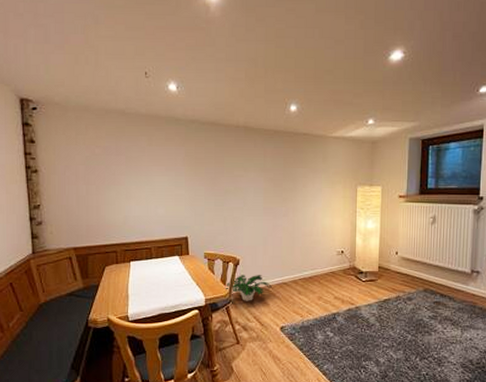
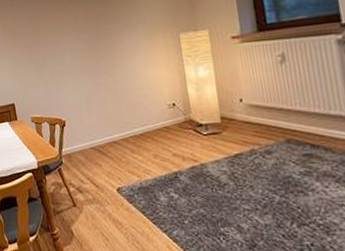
potted plant: present [225,275,272,301] -> none [54,135,102,163]

